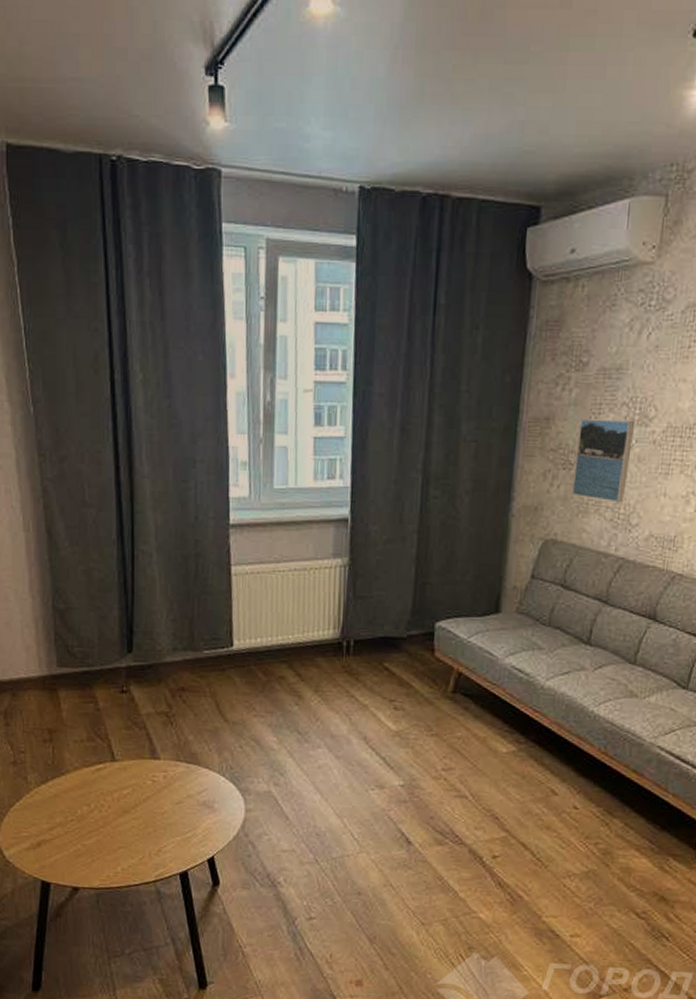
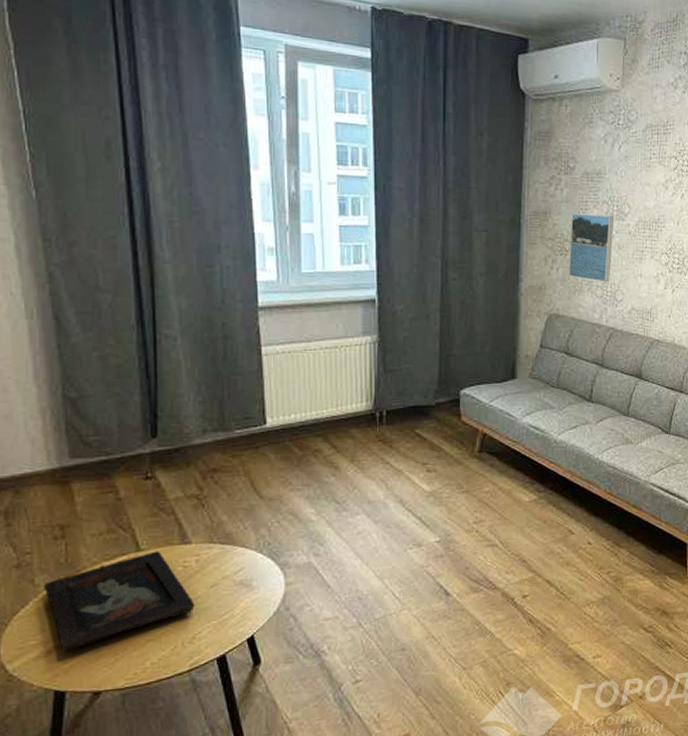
decorative tray: none [34,763,162,847] -> present [43,551,195,652]

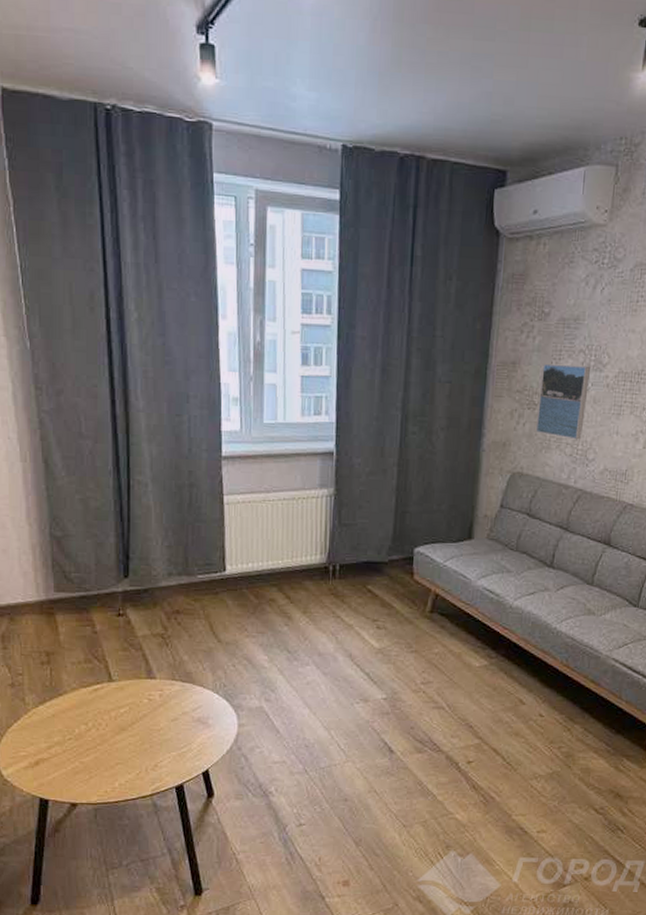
decorative tray: present [43,551,195,652] -> none [32,683,158,765]

